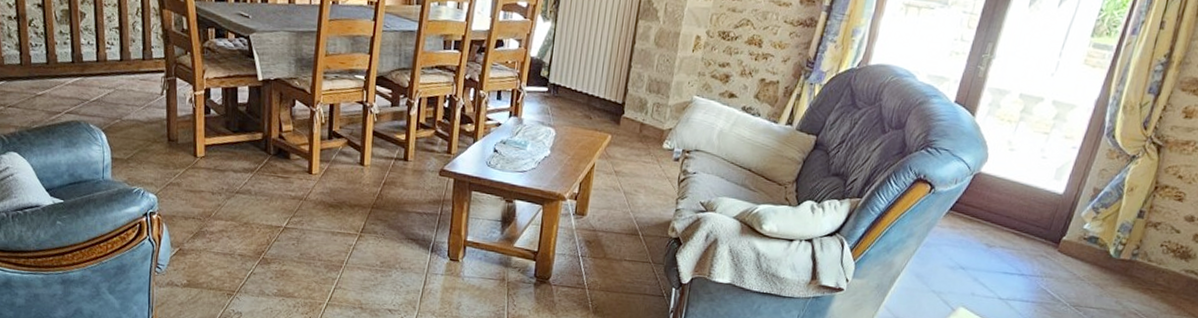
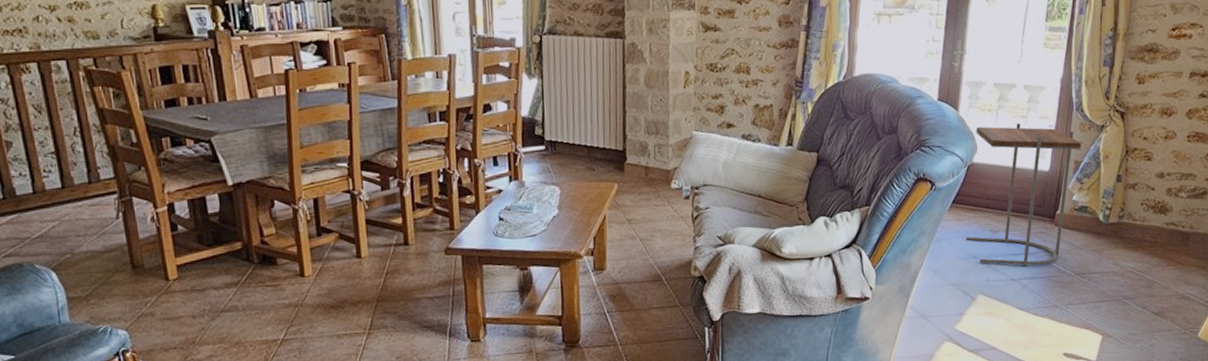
side table: none [956,136,1106,289] -> present [965,123,1082,266]

